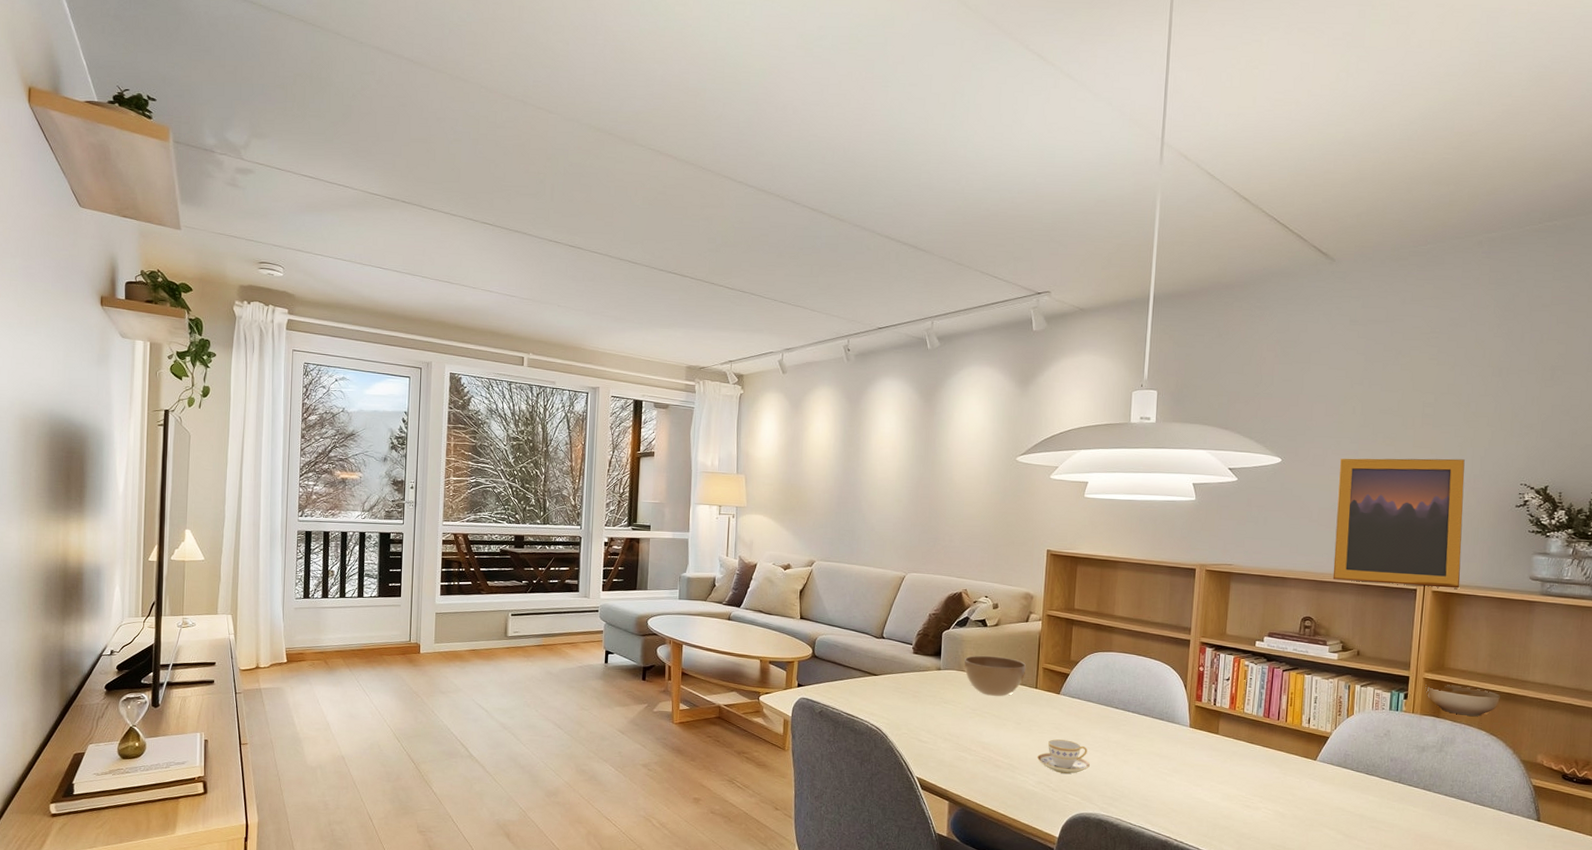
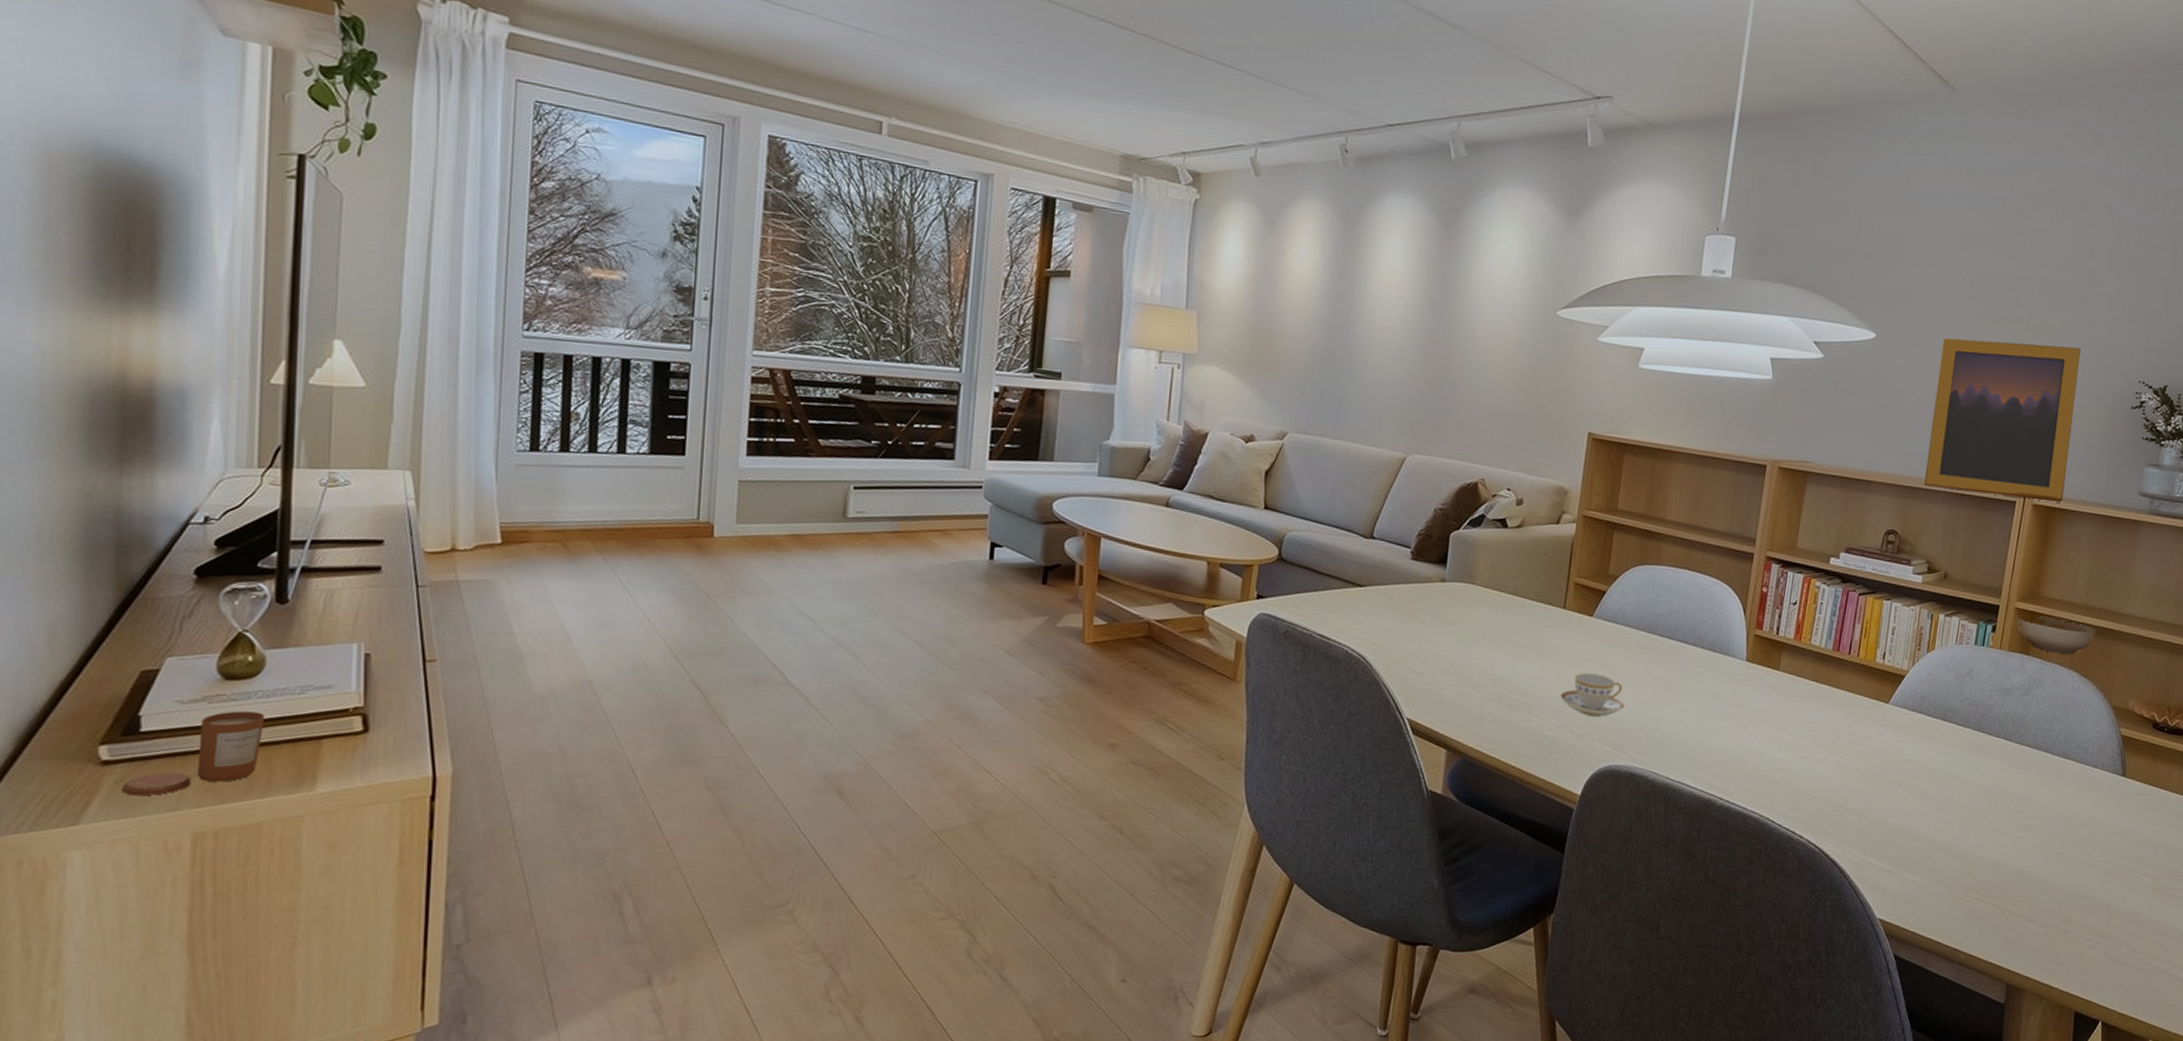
candle: none [63,780,146,838] -> present [122,711,265,796]
bowl: present [964,655,1027,697] -> none [1475,564,1554,619]

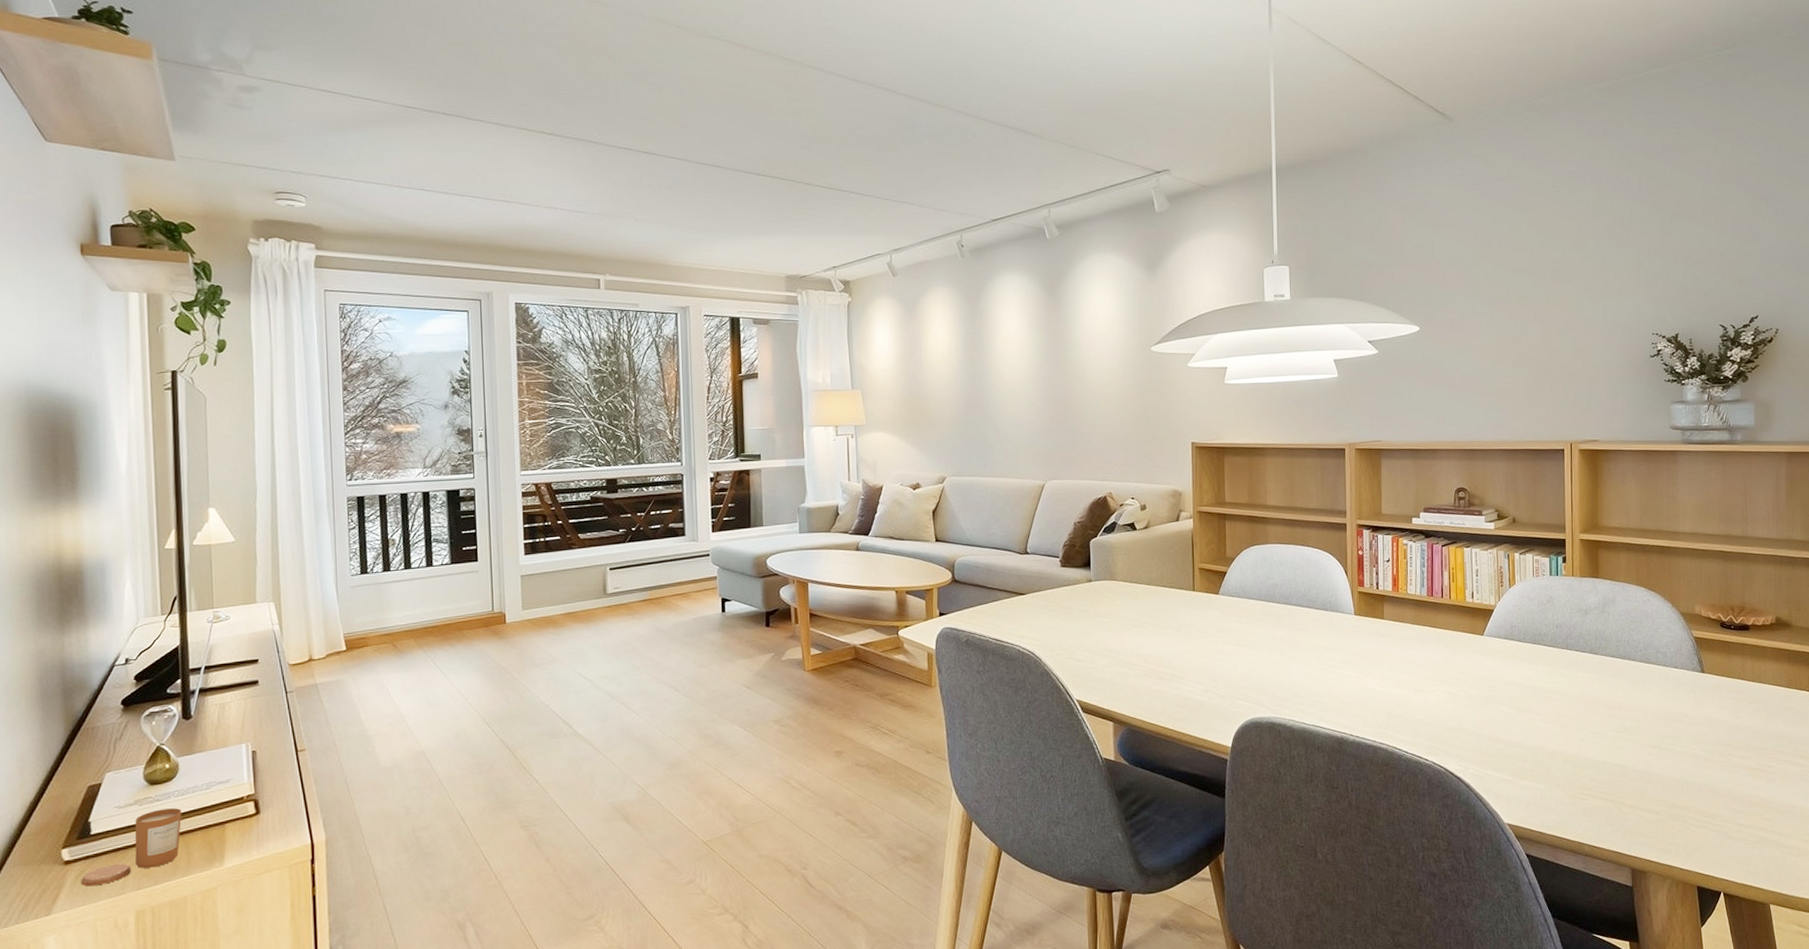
teacup: present [1559,673,1624,716] -> none [1201,642,1257,678]
picture frame: present [1923,338,2081,503] -> none [1477,313,1605,447]
bowl: present [2016,616,2097,654] -> none [1582,543,1655,573]

